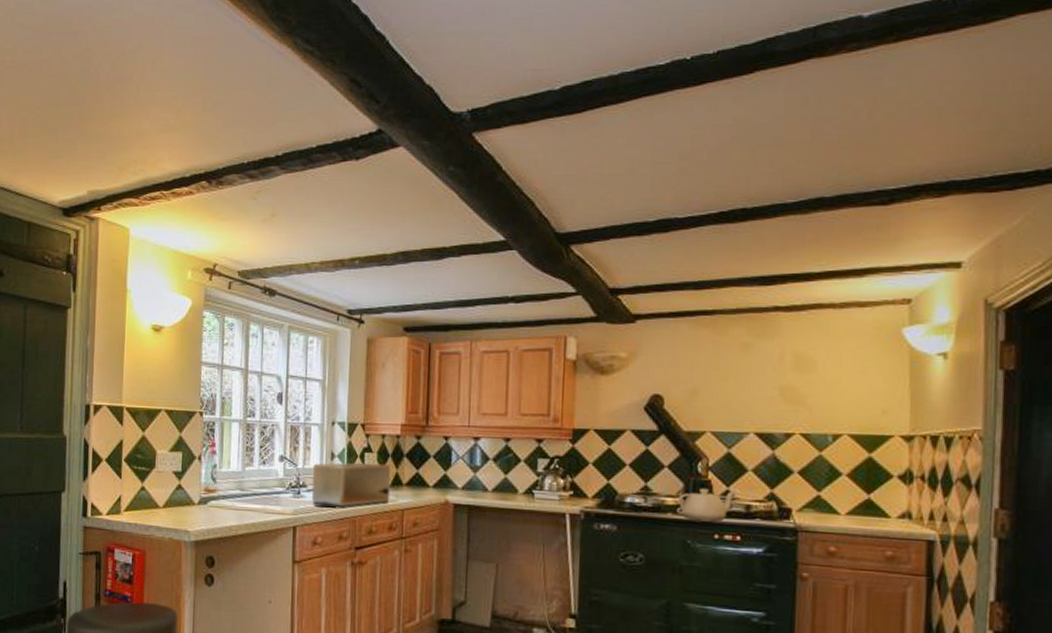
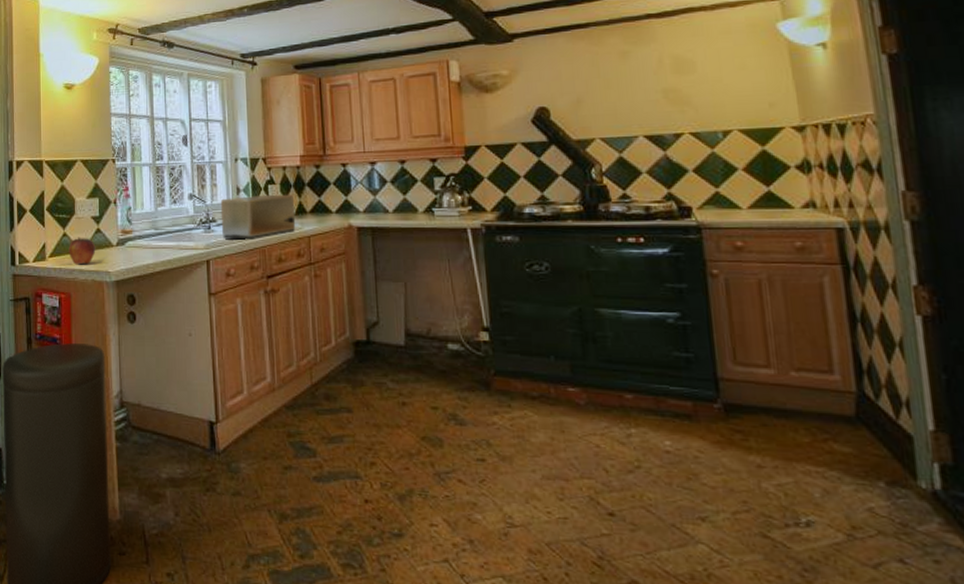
fruit: none [146,492,176,522] -> present [68,237,96,265]
teapot: present [676,488,737,524] -> none [575,193,635,228]

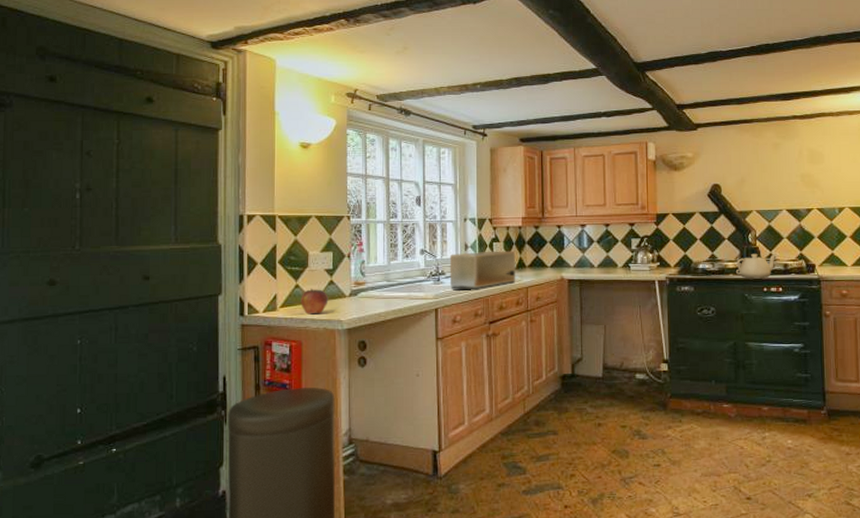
teapot: none [575,193,635,228] -> present [735,253,777,280]

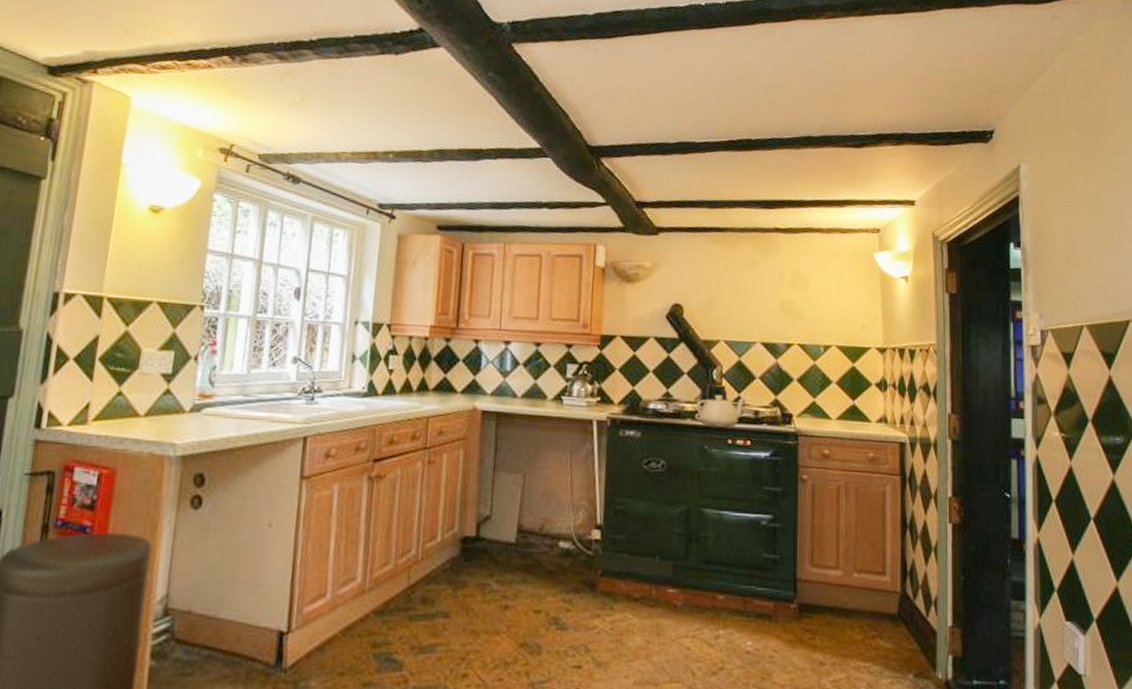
fruit: present [300,288,329,315] -> none [121,397,162,434]
toaster: present [449,250,516,291] -> none [327,365,417,418]

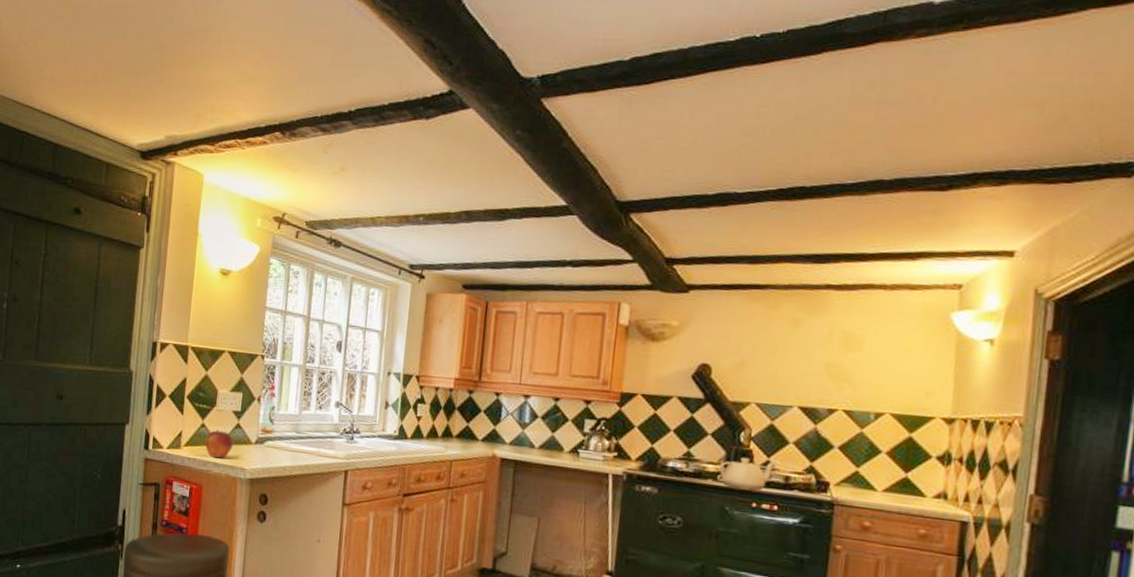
fruit: none [121,397,162,434] -> present [205,429,234,459]

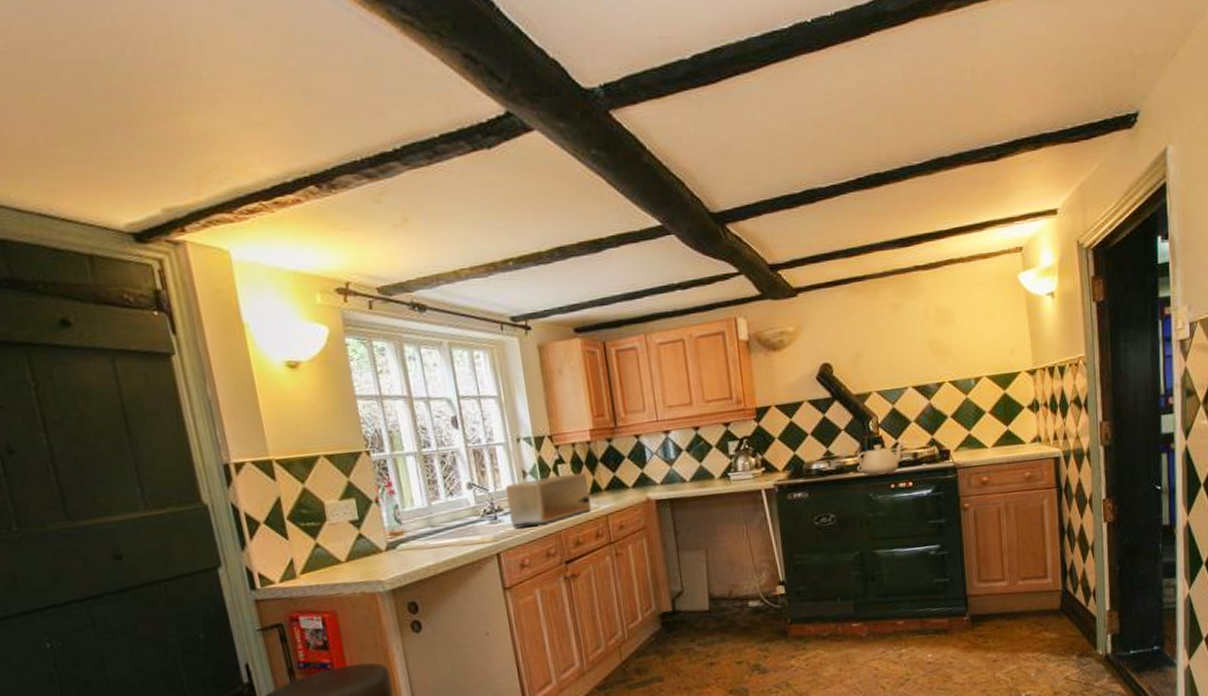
fruit: present [205,429,234,459] -> none [324,545,361,579]
toaster: none [364,411,442,457] -> present [505,472,592,529]

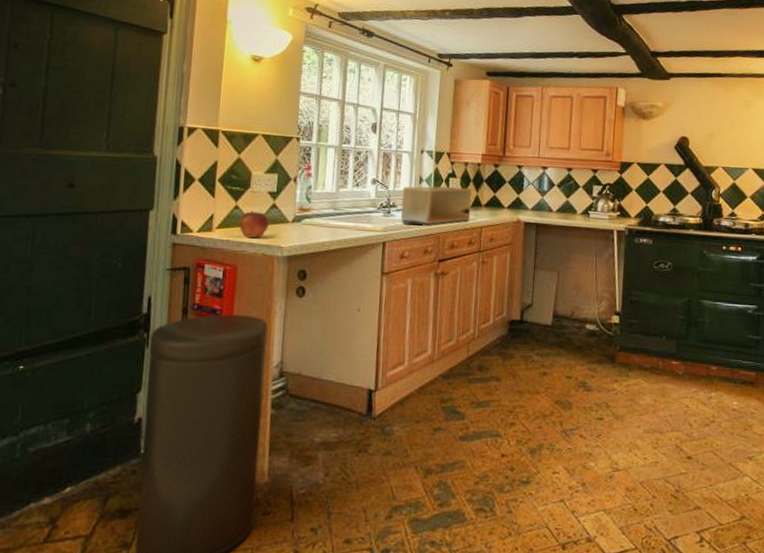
fruit: none [324,545,361,579] -> present [239,210,270,239]
teapot: present [856,442,905,477] -> none [696,210,740,238]

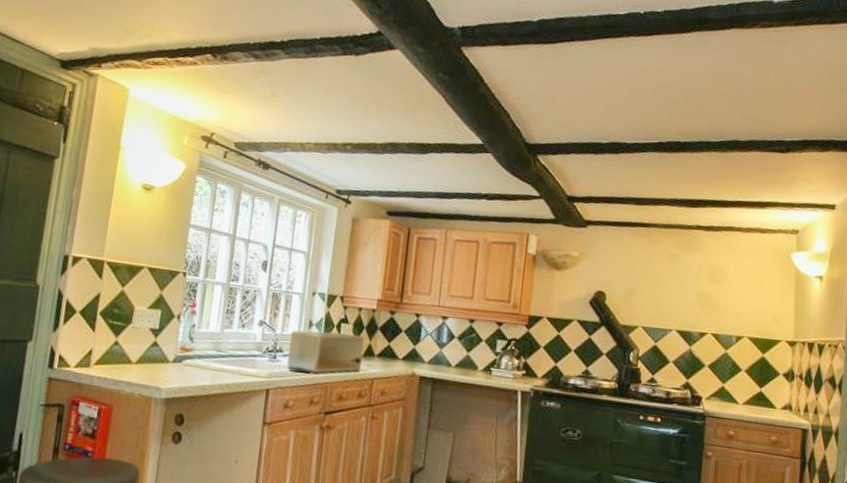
fruit: present [239,210,270,239] -> none [117,347,150,378]

